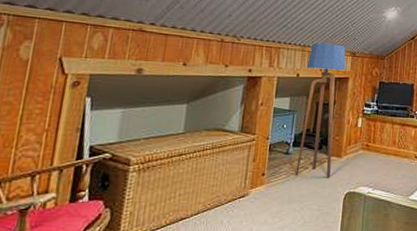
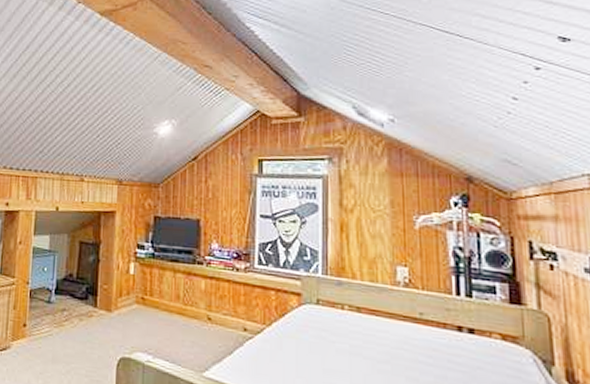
floor lamp: present [295,43,346,178] -> none [59,170,112,337]

